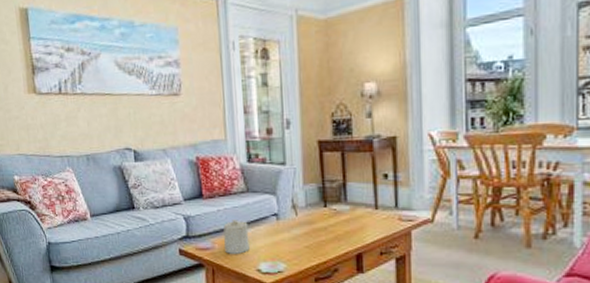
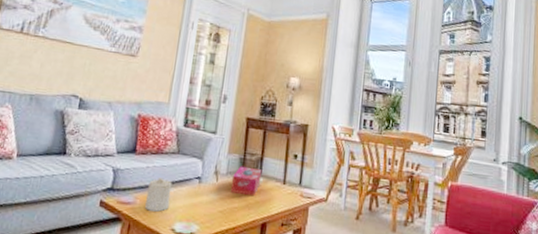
tissue box: none [312,195,348,227] -> present [230,166,262,197]

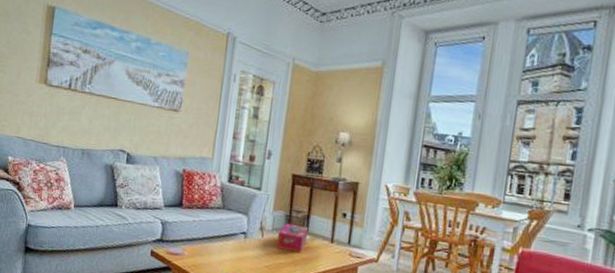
candle: present [145,177,172,212] -> none [193,231,218,264]

